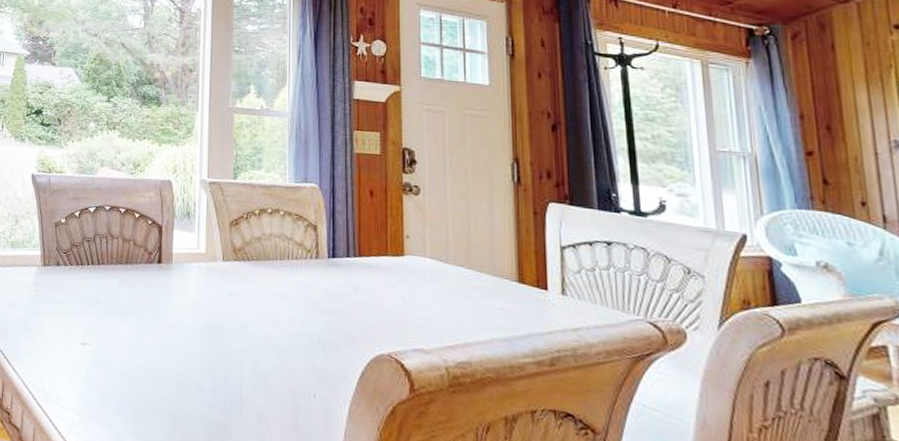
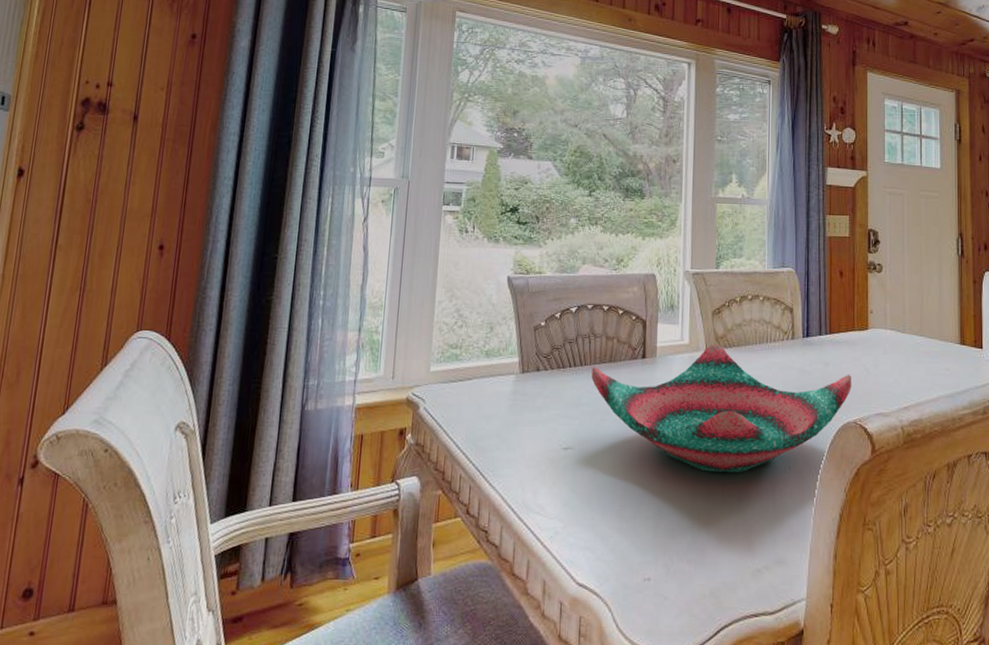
decorative bowl: none [108,255,385,393] -> present [591,344,852,473]

